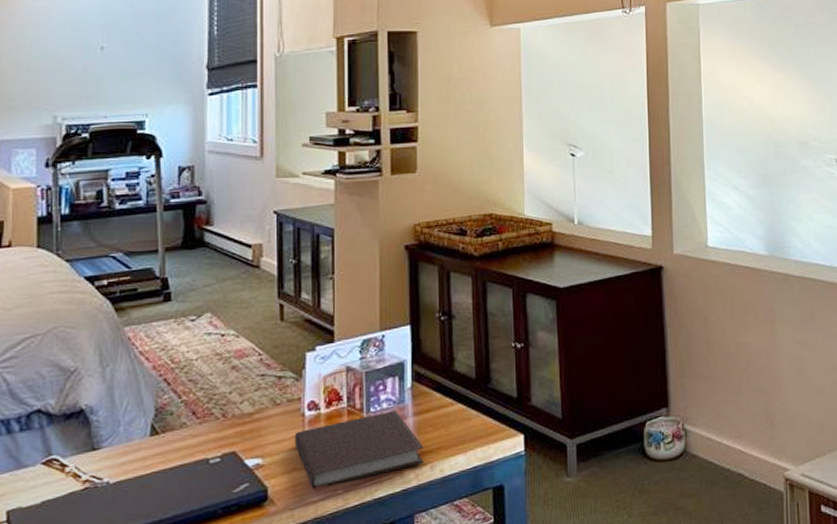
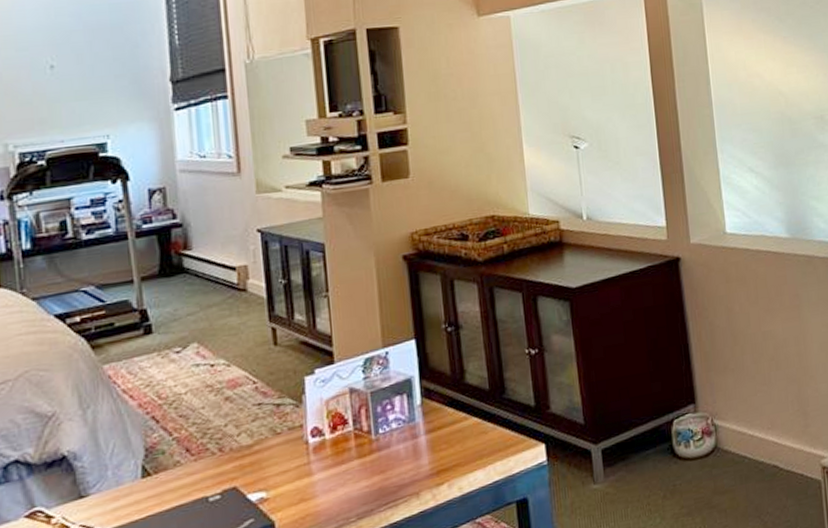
notebook: present [294,410,424,490] -> none [299,430,441,520]

